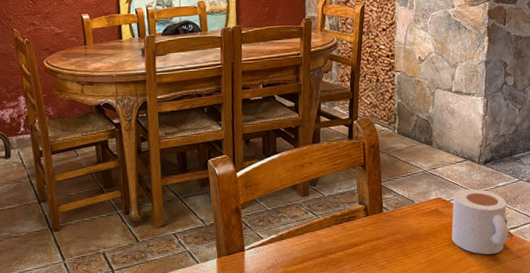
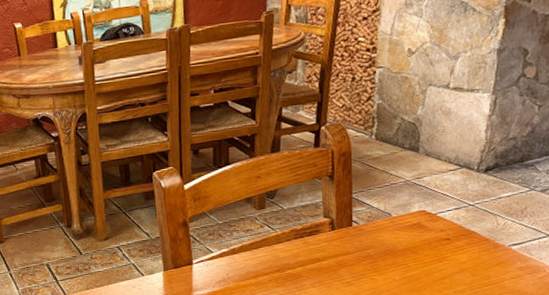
mug: present [451,188,513,255] -> none [436,200,515,273]

